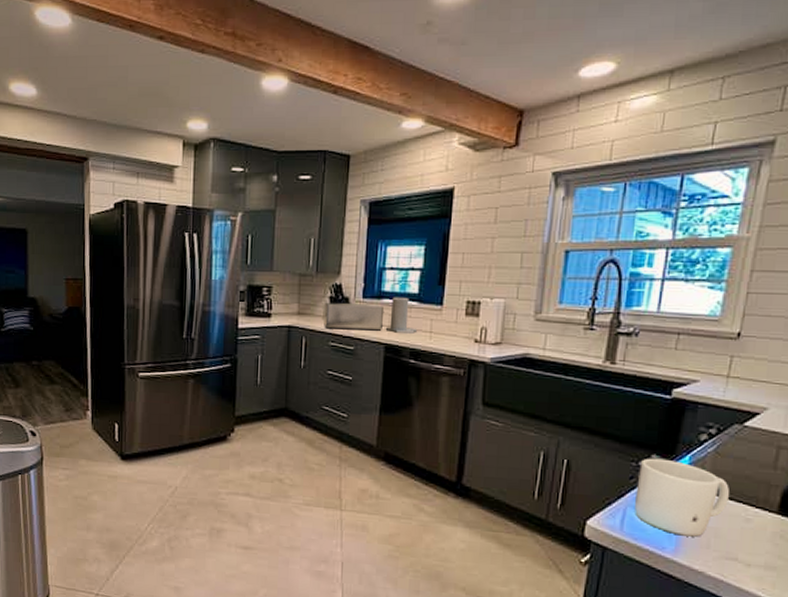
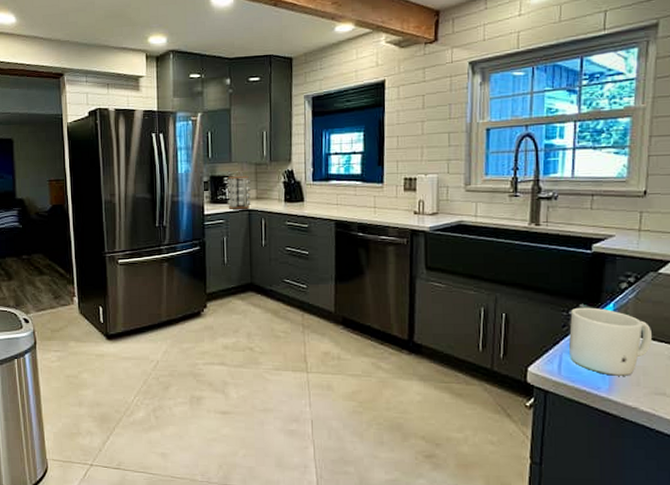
spice rack: none [264,281,292,326] -> present [226,171,251,210]
toaster: present [324,302,385,331] -> none [279,186,333,210]
paper towel: present [385,297,417,335] -> none [334,178,362,211]

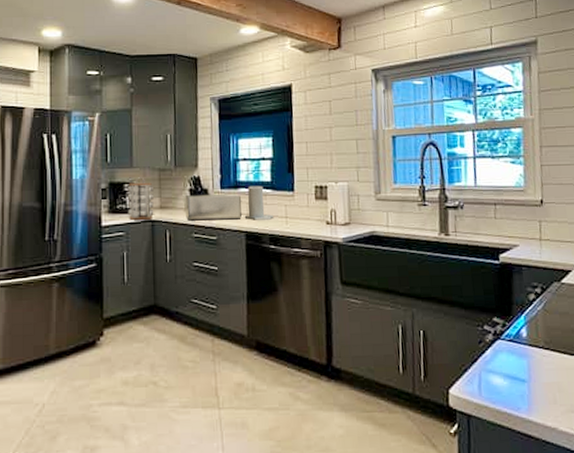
toaster: none [279,186,333,210] -> present [185,194,243,221]
paper towel: none [334,178,362,211] -> present [244,186,273,221]
mug: present [568,307,652,376] -> none [485,320,563,394]

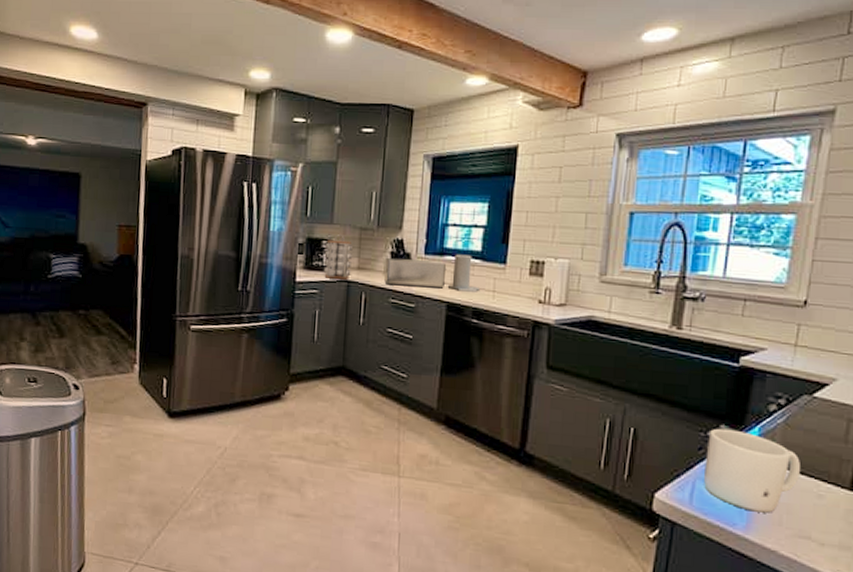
mug: none [485,320,563,394] -> present [703,428,800,513]

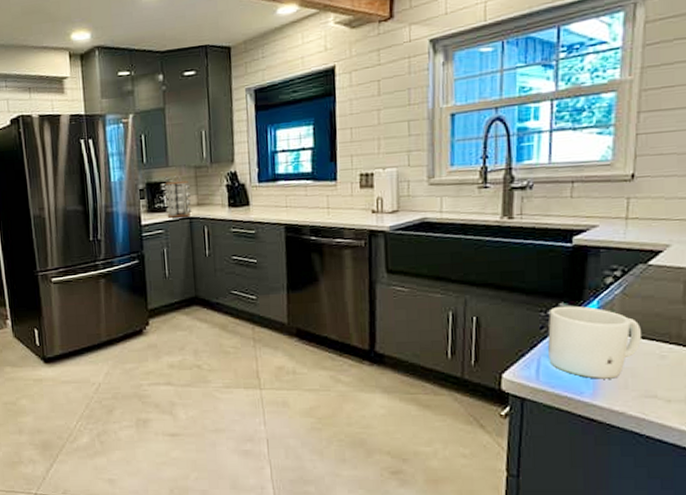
toaster: present [384,257,447,289] -> none [222,187,282,216]
paper towel: present [447,254,479,294] -> none [283,177,314,213]

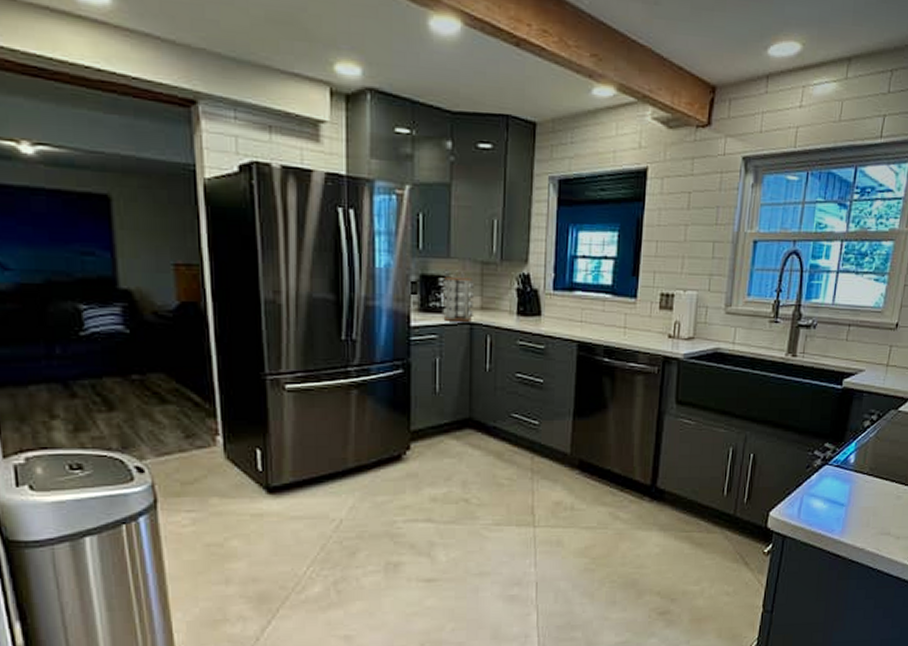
mug: present [547,305,641,379] -> none [809,446,886,517]

